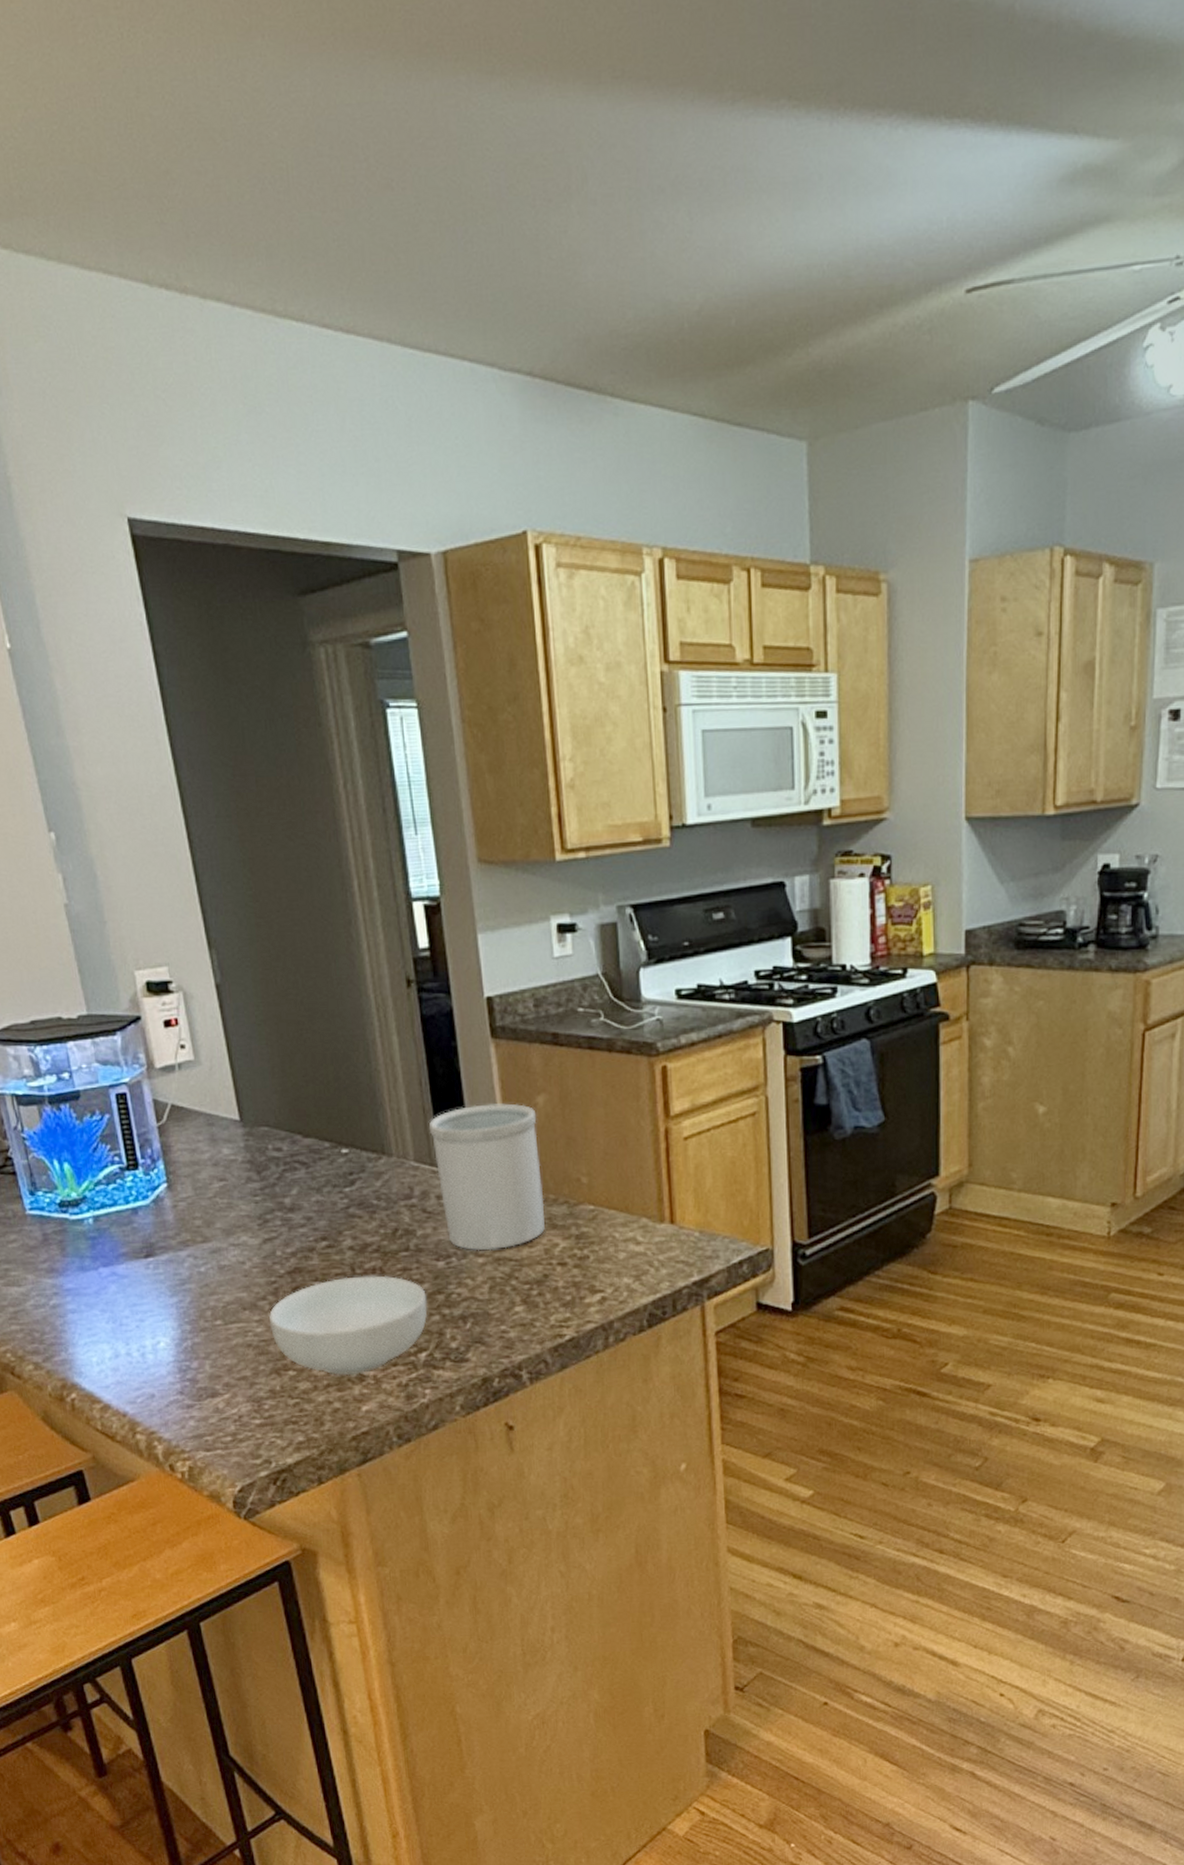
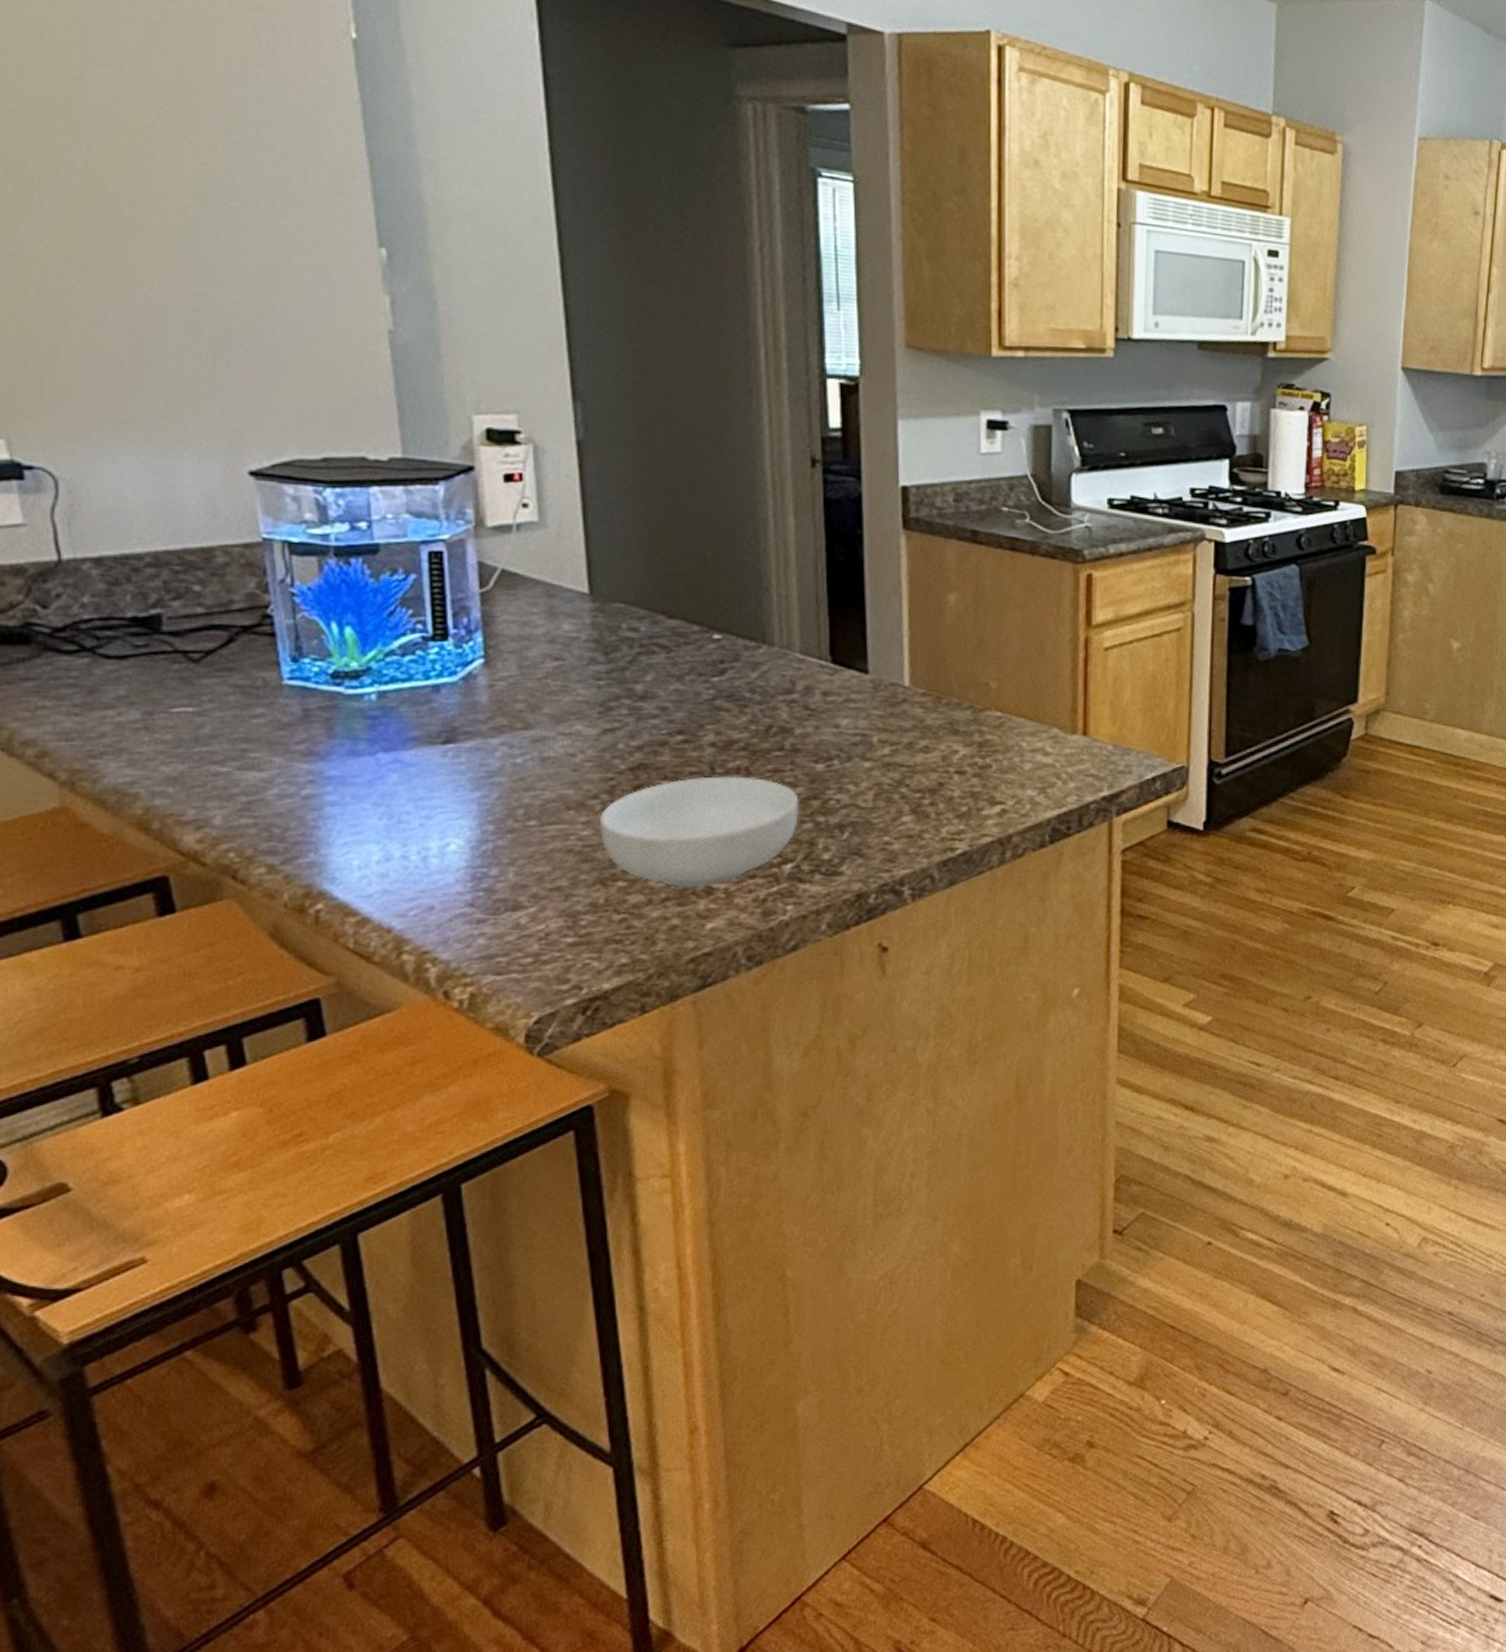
utensil holder: present [429,1103,545,1251] -> none [822,597,947,755]

